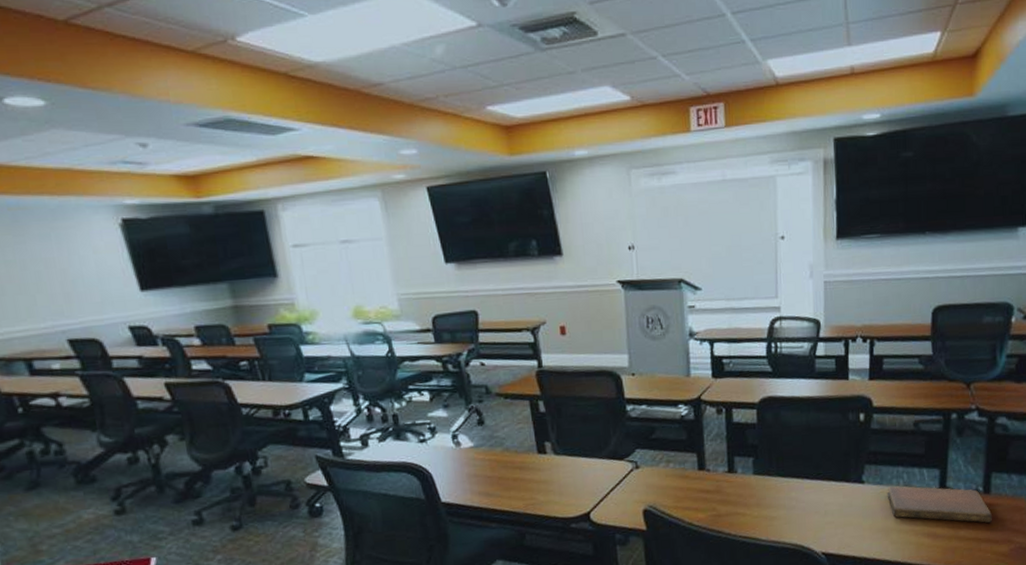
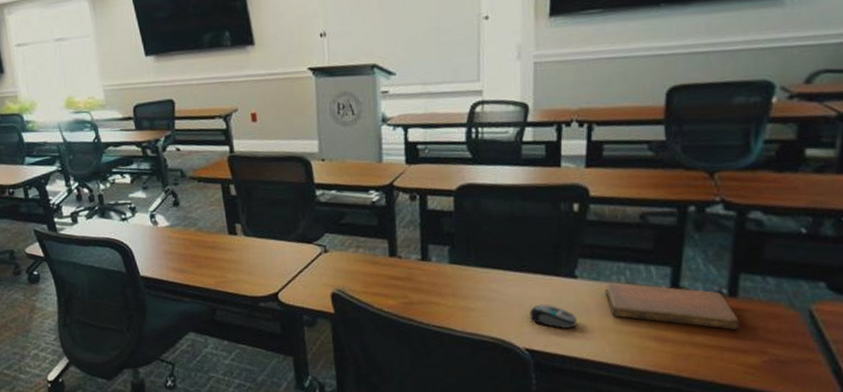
computer mouse: none [825,509,865,531] -> present [529,304,577,328]

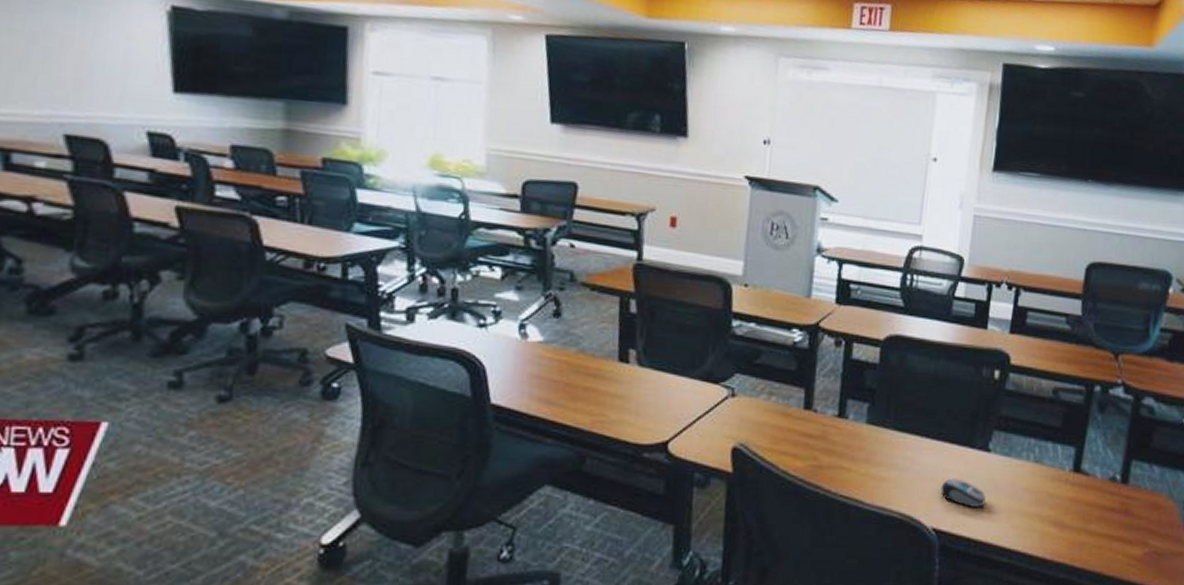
notebook: present [605,282,740,331] -> none [1014,459,1128,519]

